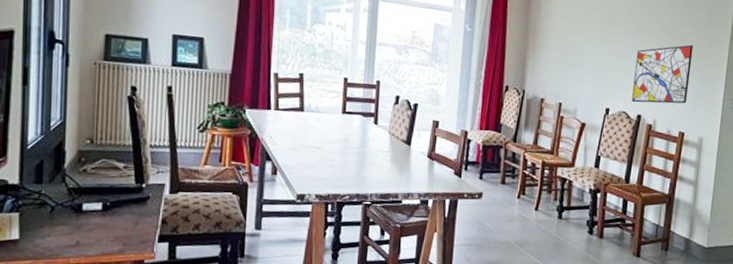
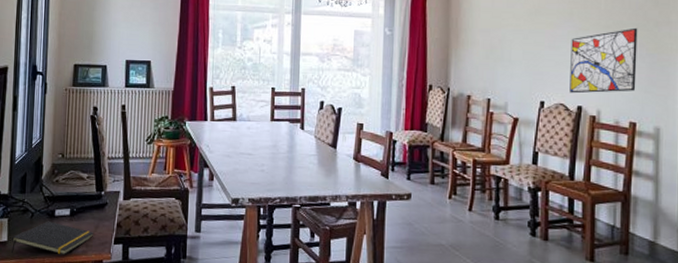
notepad: none [25,216,133,255] -> present [12,221,94,256]

